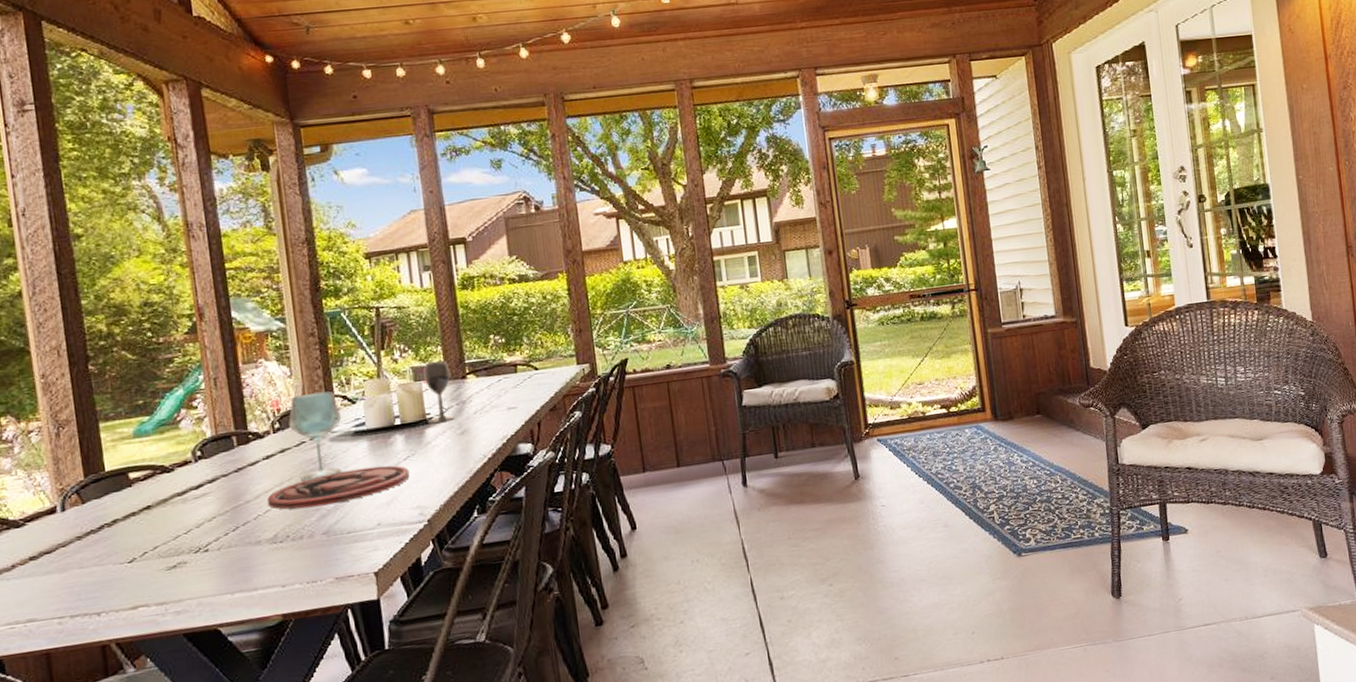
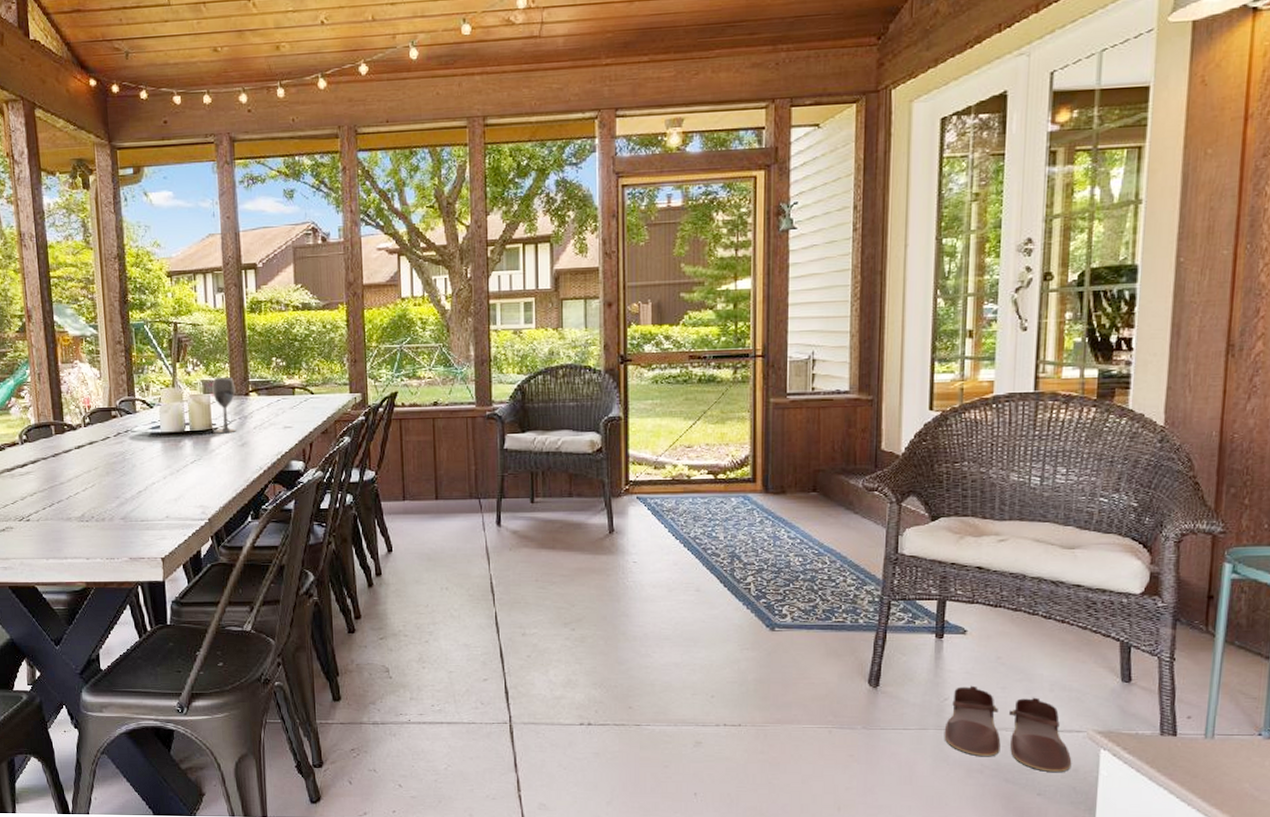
plate: present [267,465,410,510] -> none [78,466,195,495]
wine glass: present [288,391,343,481] -> none [97,394,141,471]
sandal: none [1183,582,1294,656] -> present [944,685,1072,773]

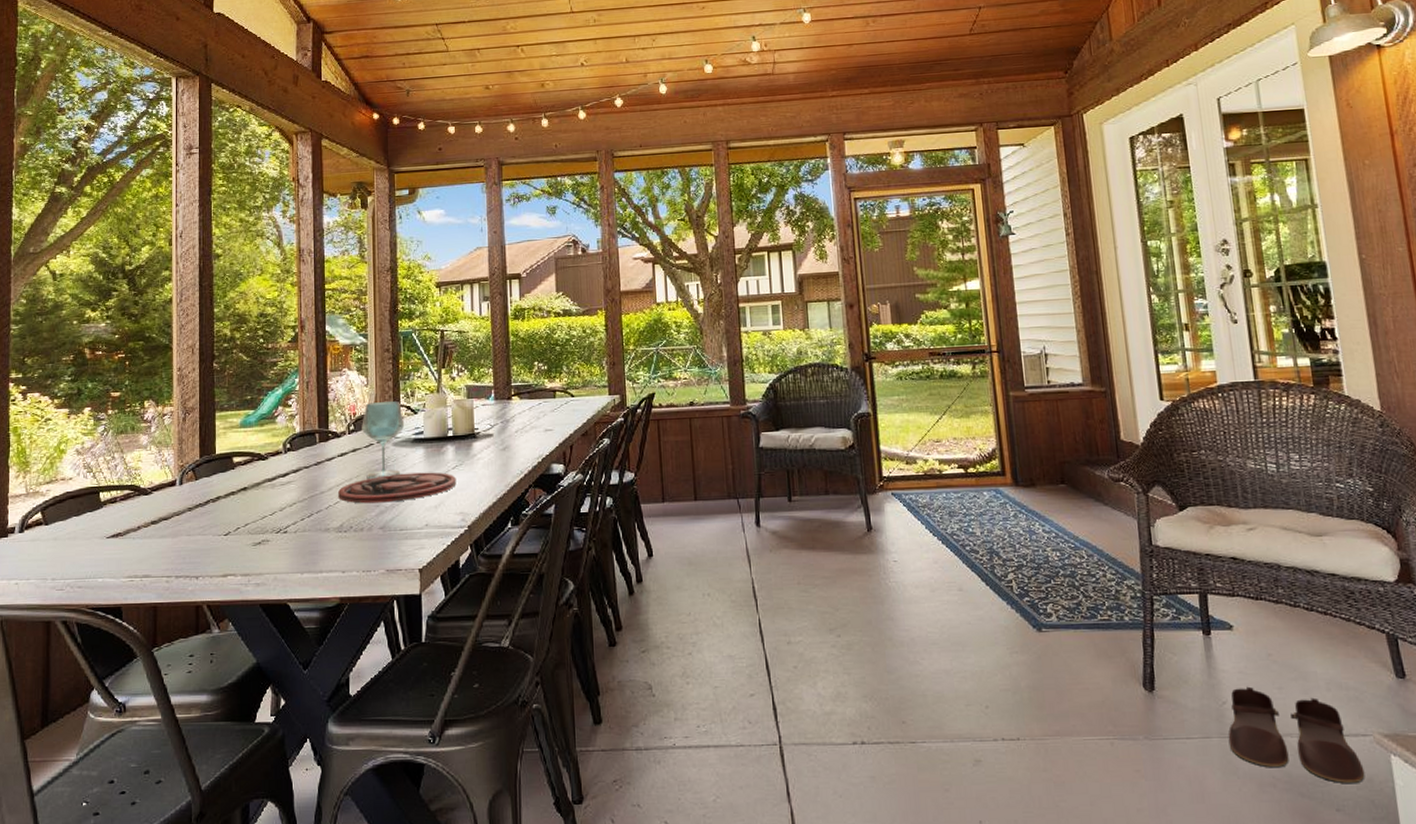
plate: none [78,466,195,495] -> present [338,472,456,504]
wine glass: none [97,394,141,471] -> present [362,401,405,479]
wine glass: present [212,377,237,434] -> none [476,382,499,438]

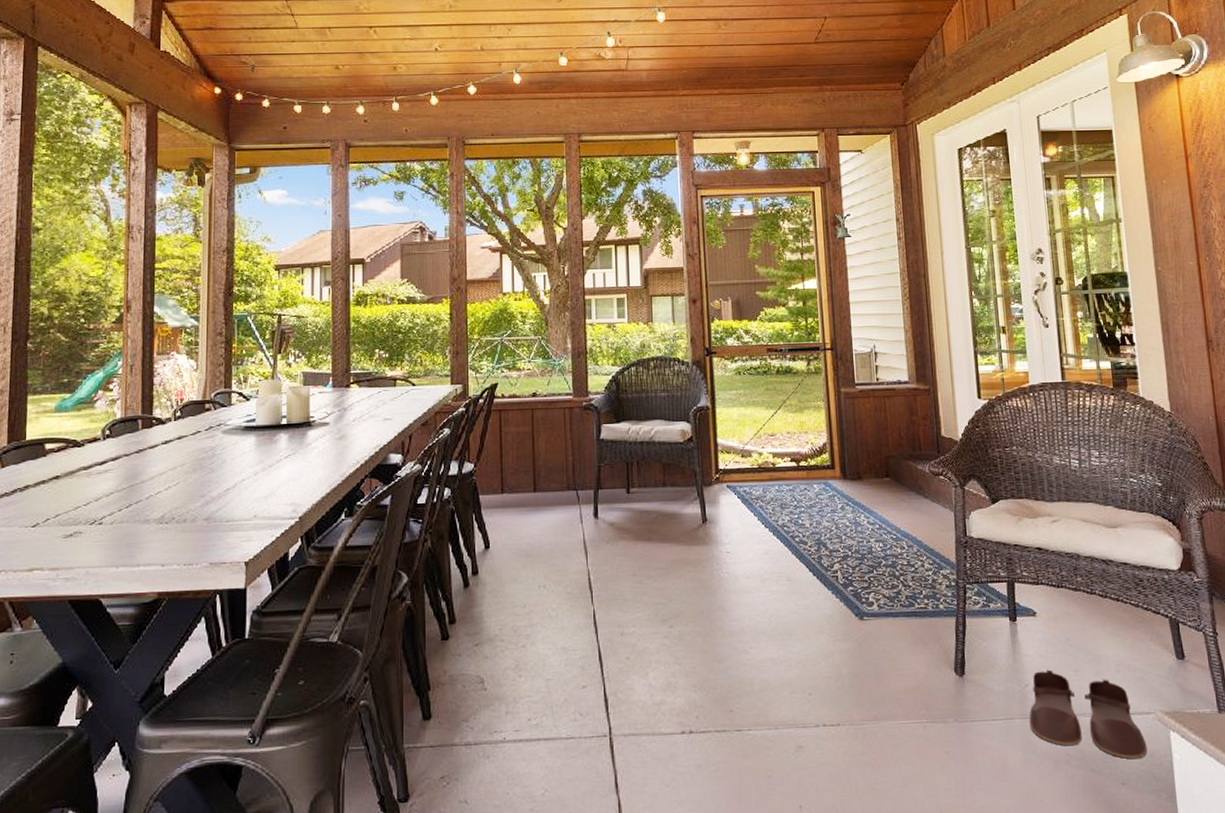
plate: present [338,472,456,504] -> none [160,461,289,494]
wine glass: present [362,401,405,479] -> none [189,386,236,468]

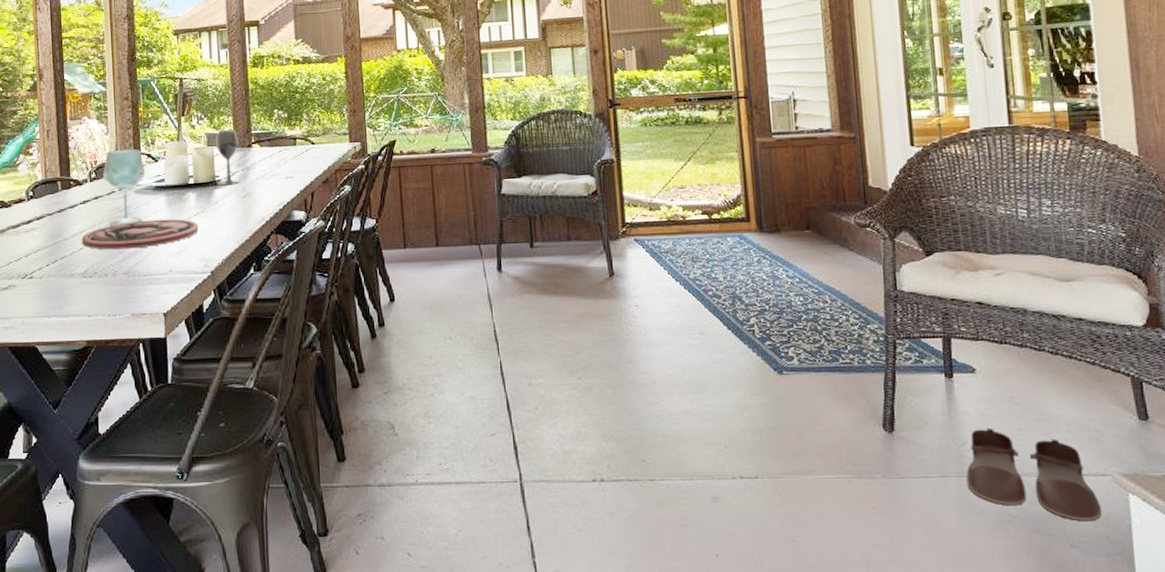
plate: none [160,461,289,494] -> present [82,219,199,250]
wine glass: none [189,386,236,468] -> present [103,149,146,226]
wine glass: none [313,369,337,427] -> present [216,130,240,186]

